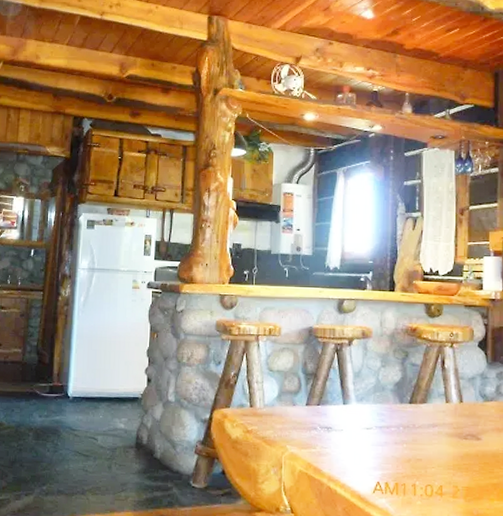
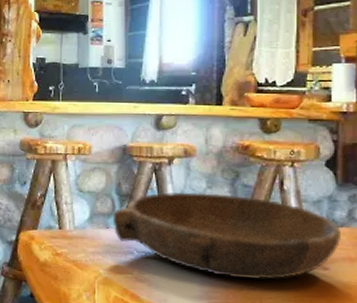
bowl: none [299,370,490,451] -> present [112,192,341,280]

